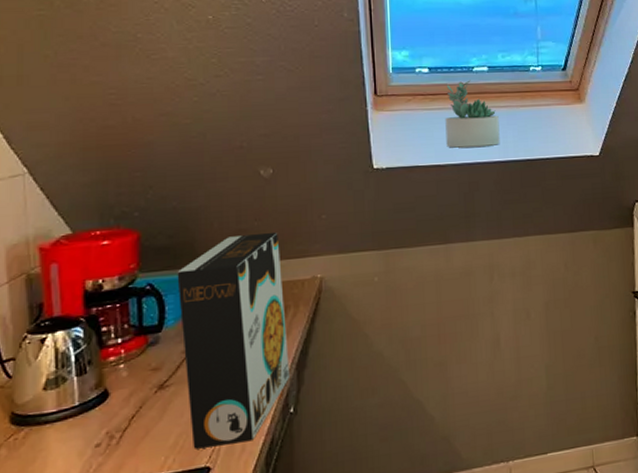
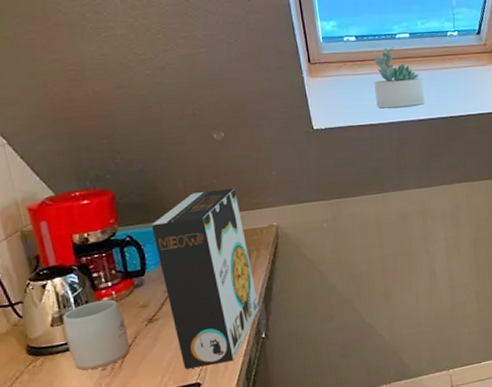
mug: none [57,359,132,446] -> present [63,299,130,371]

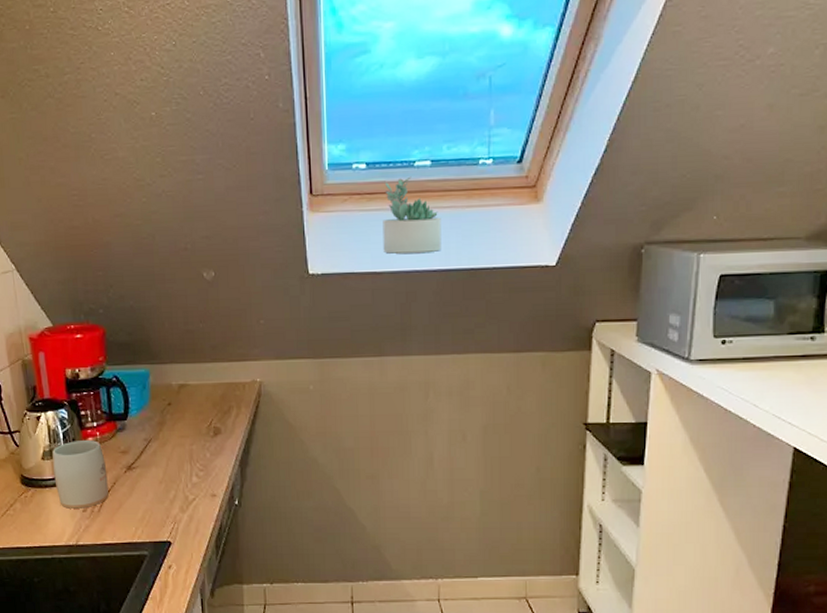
cereal box: present [151,188,260,369] -> none [136,335,235,525]

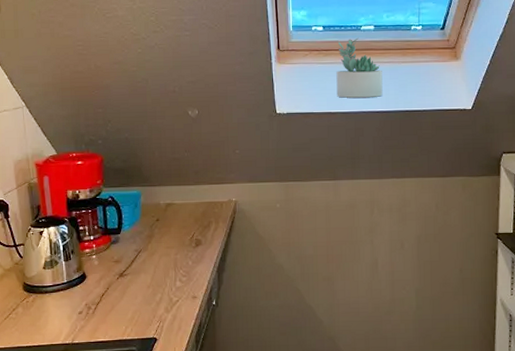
mug: present [52,440,109,509] -> none [52,252,102,311]

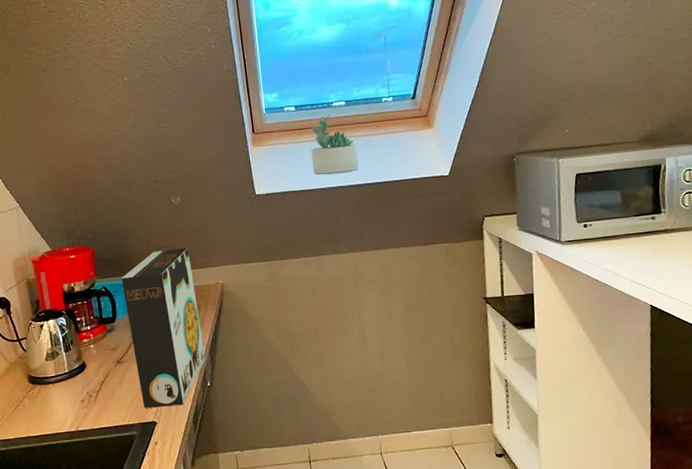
cereal box: none [130,163,213,324] -> present [121,248,206,408]

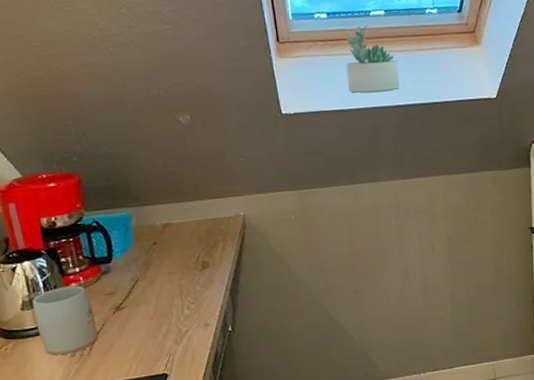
mug: none [54,341,102,400] -> present [32,285,98,356]
cereal box: present [121,248,206,408] -> none [117,175,226,360]

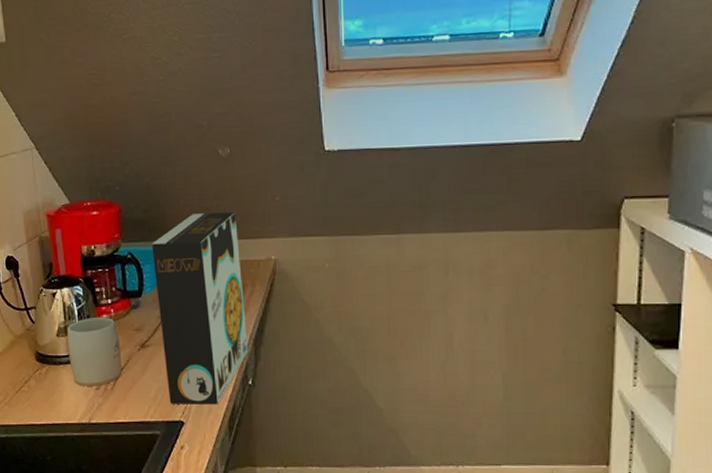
cereal box: none [117,175,226,360] -> present [151,212,249,405]
succulent plant: present [345,24,400,93] -> none [400,51,461,129]

